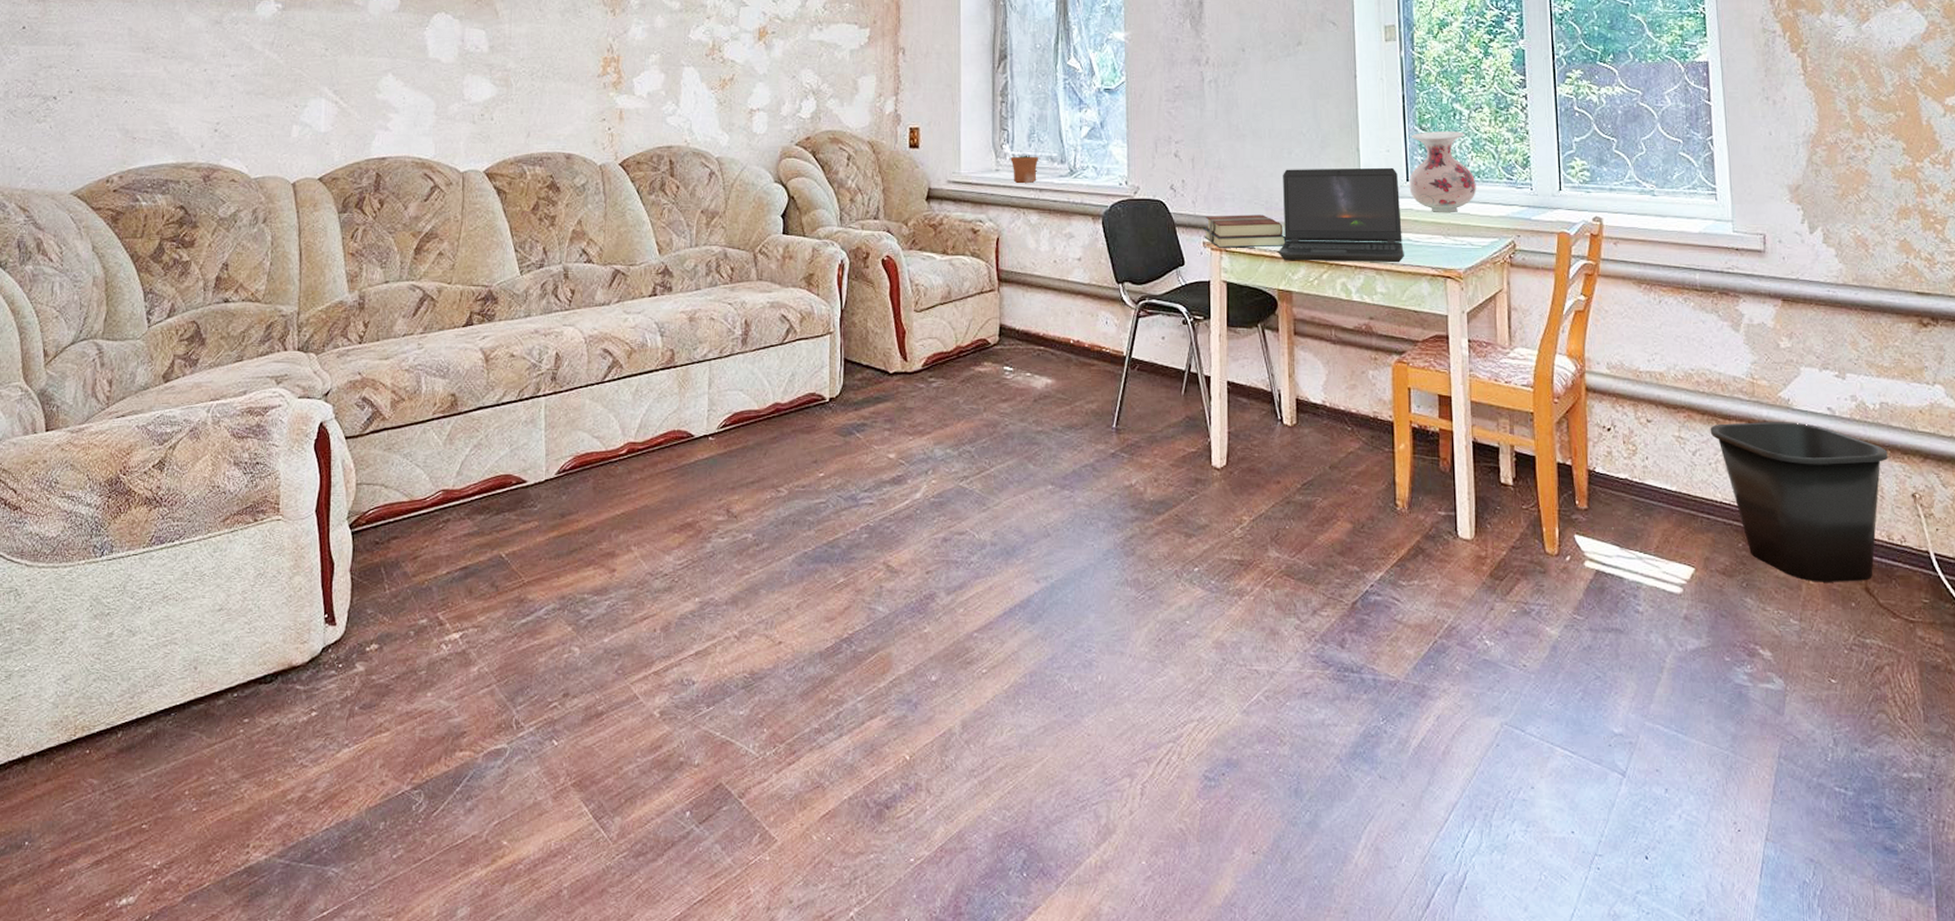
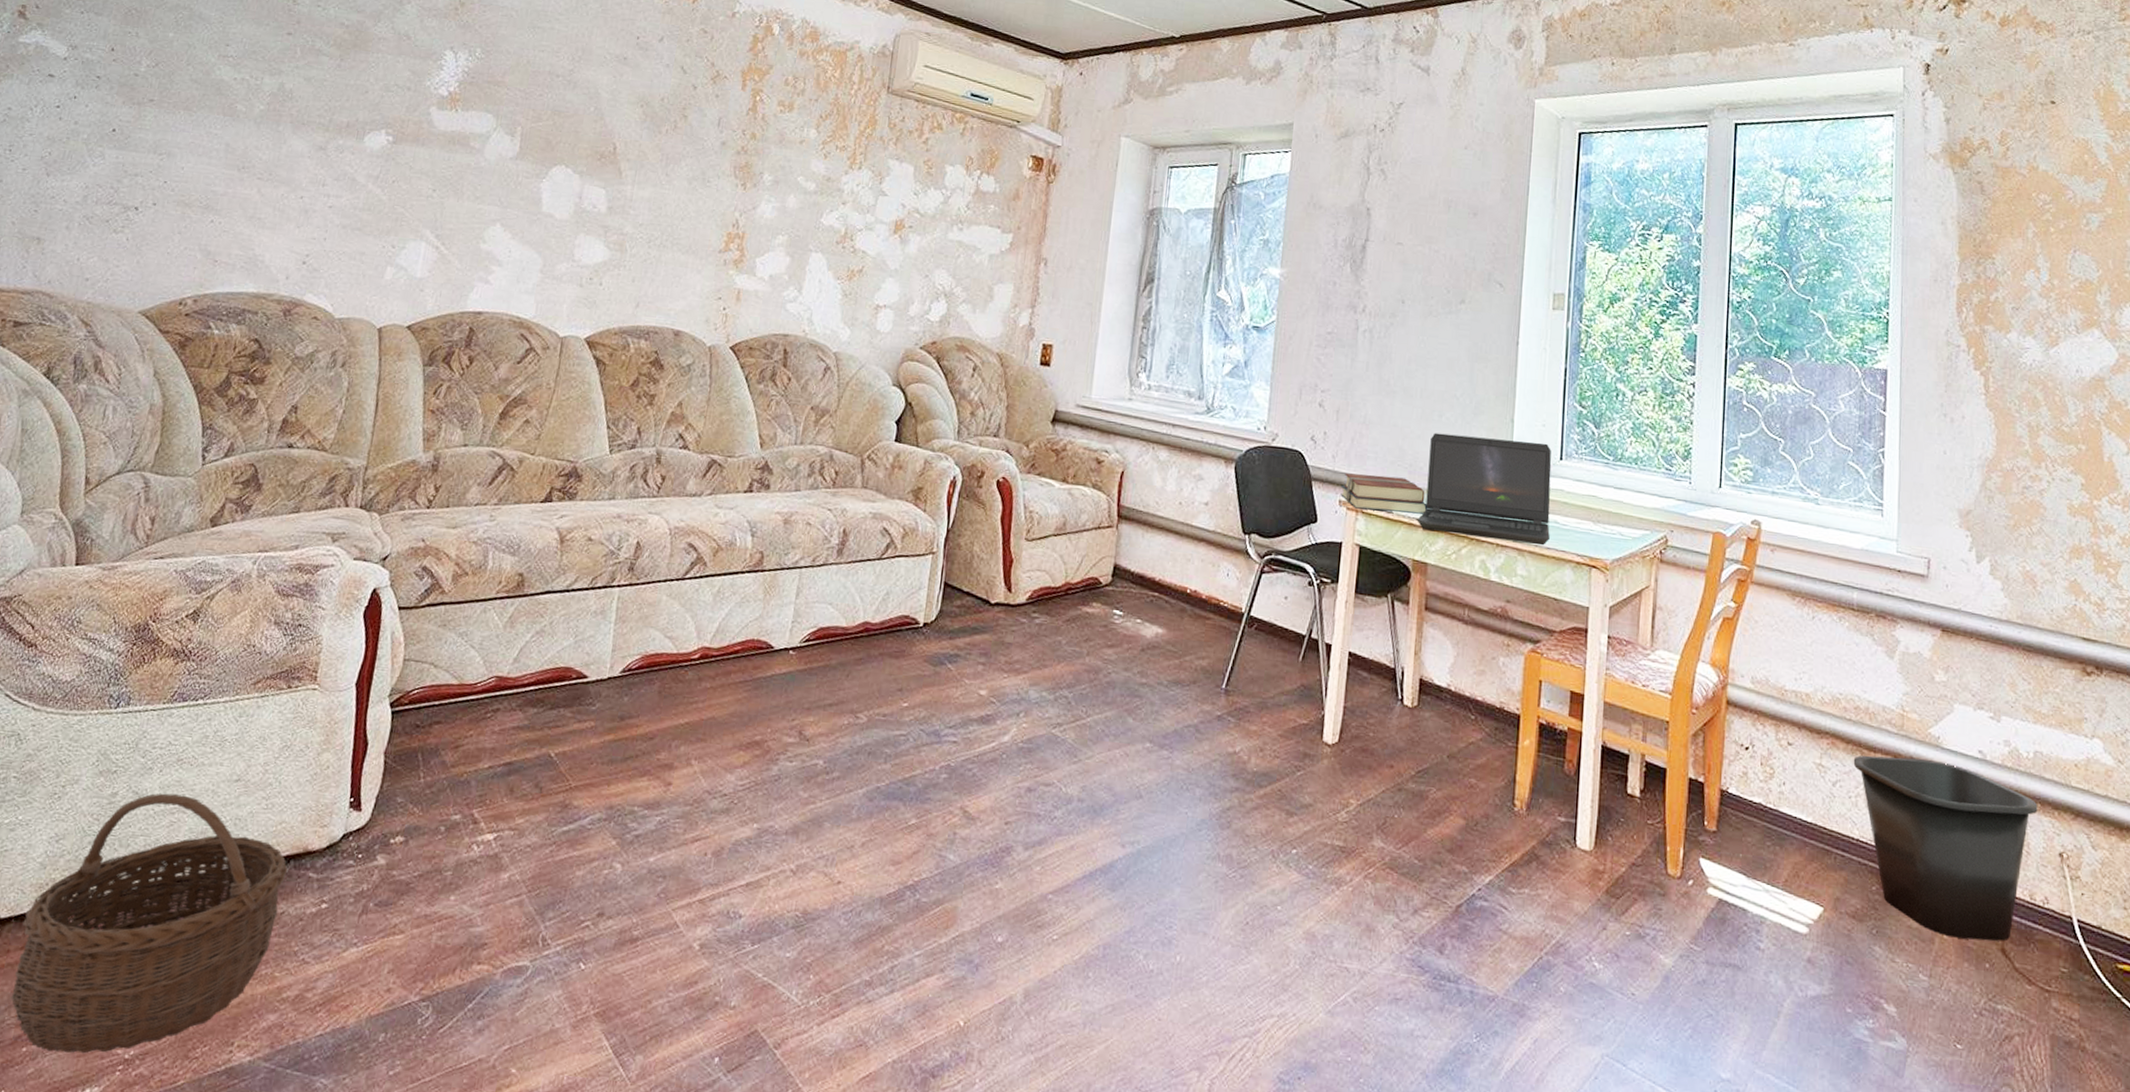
wicker basket: none [43,628,276,870] -> present [11,793,287,1054]
planter: present [1010,155,1039,184] -> none [1145,386,1176,418]
vase: present [1409,131,1477,213] -> none [1562,409,1633,499]

